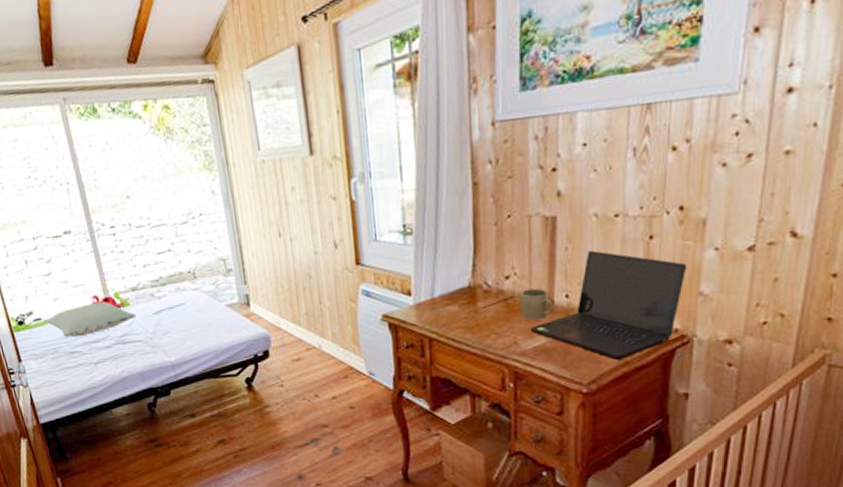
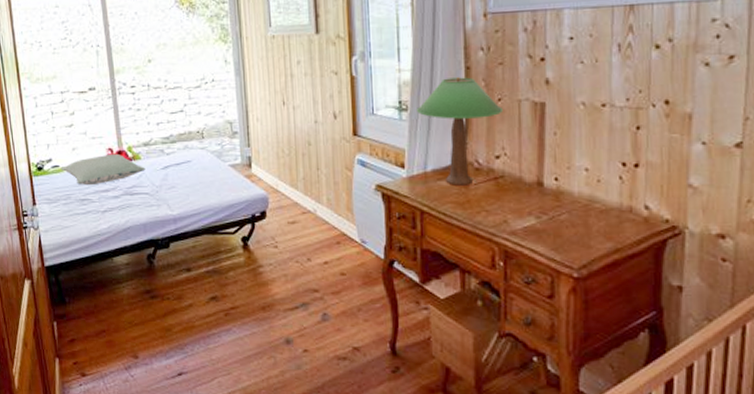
table lamp: none [422,194,512,311] -> present [417,77,503,187]
mug: present [520,288,554,321] -> none [510,169,543,201]
laptop: present [530,250,687,360] -> none [520,137,675,246]

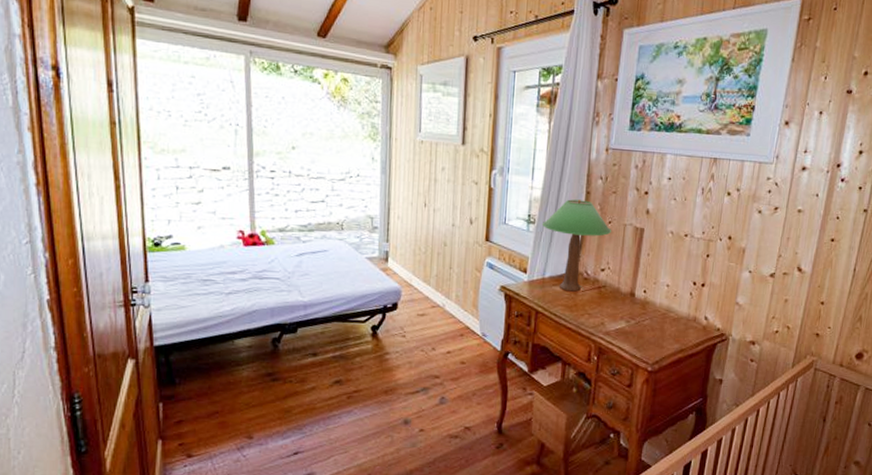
pillow: present [60,153,146,186] -> none [182,236,279,267]

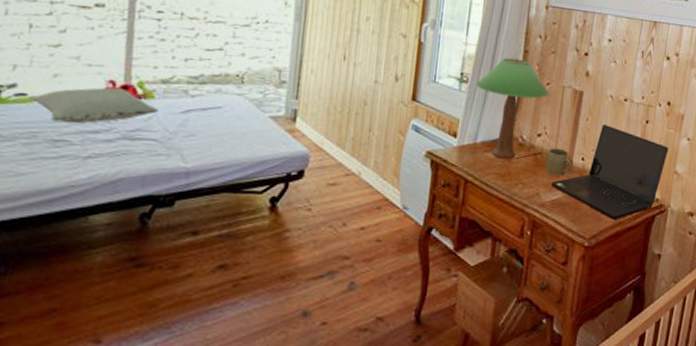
pillow: none [182,236,279,267] -> present [28,87,159,124]
mug: none [609,281,634,308] -> present [545,148,572,177]
laptop: none [614,259,730,347] -> present [550,124,669,219]

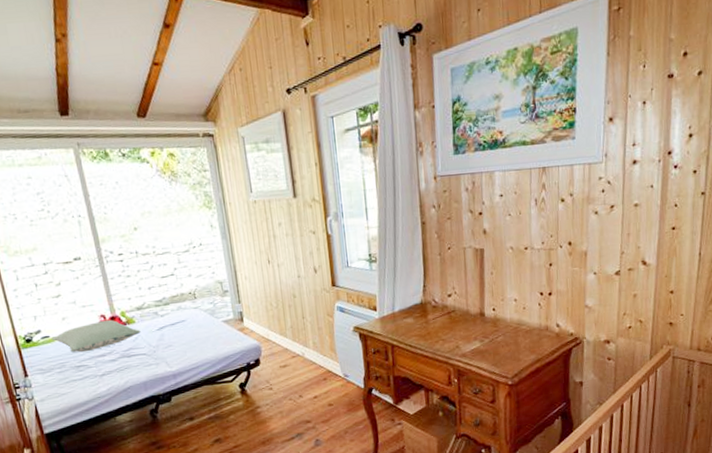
table lamp: present [476,57,549,160] -> none [384,231,452,322]
mug: present [545,148,572,177] -> none [460,303,485,329]
laptop: present [550,124,669,219] -> none [468,274,576,358]

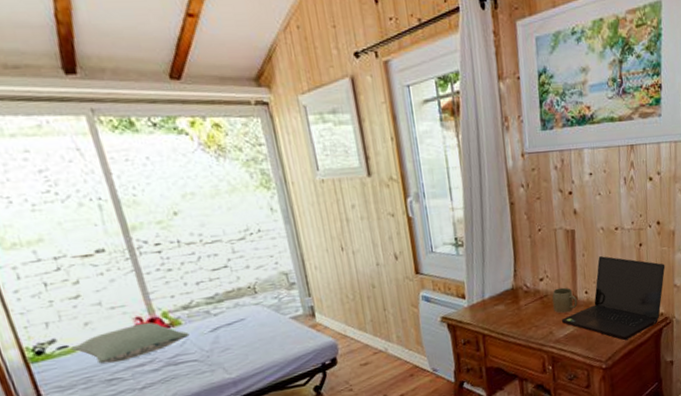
mug: none [460,303,485,329] -> present [552,287,577,314]
laptop: none [468,274,576,358] -> present [561,256,665,340]

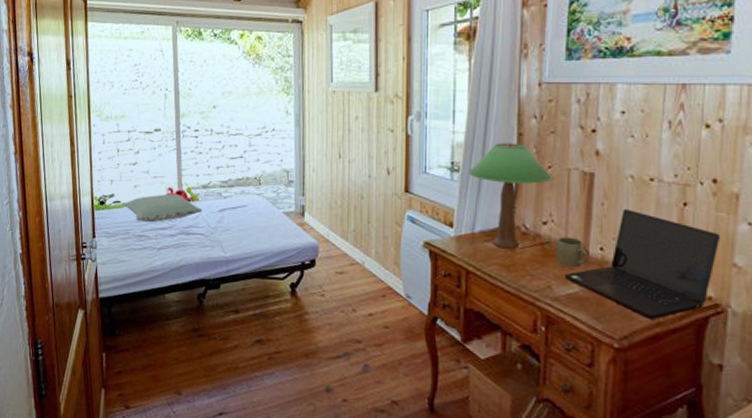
table lamp: none [471,212,543,309] -> present [468,143,552,250]

